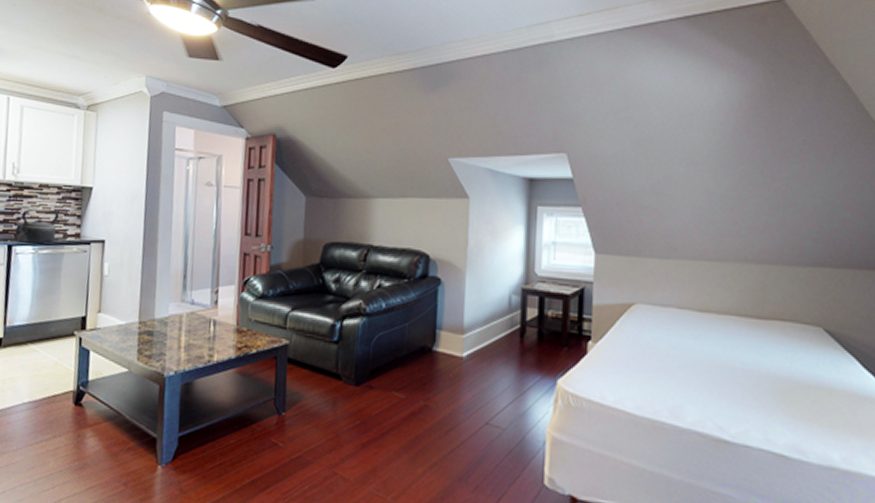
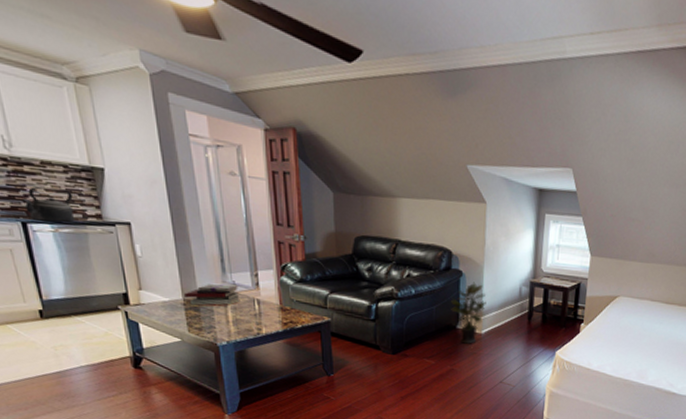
books: none [141,303,197,330] -> present [184,283,240,307]
potted plant: none [426,291,469,371] -> present [451,282,486,344]

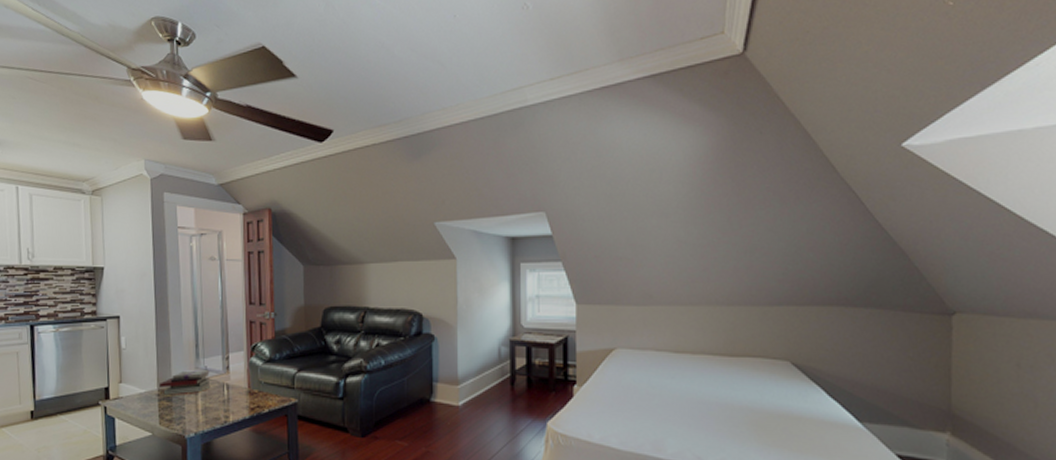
kettle: present [21,186,74,223] -> none [34,290,75,322]
potted plant: present [451,282,486,344] -> none [423,346,462,419]

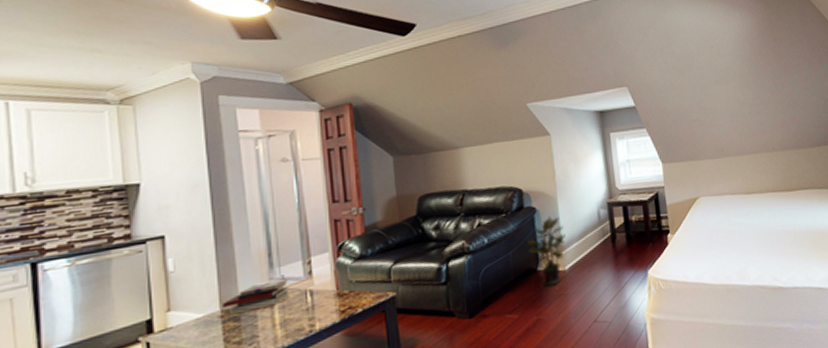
potted plant: none [423,346,462,419] -> present [528,216,566,286]

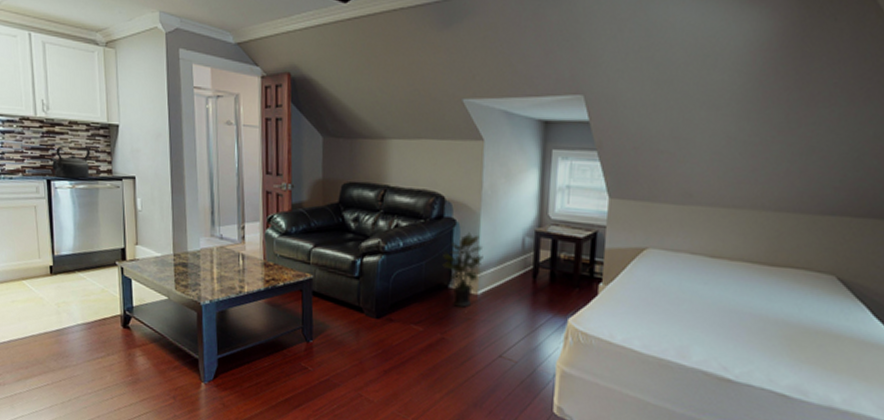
kettle: none [36,214,99,258] -> present [50,144,90,179]
books: present [223,279,290,315] -> none [175,237,226,262]

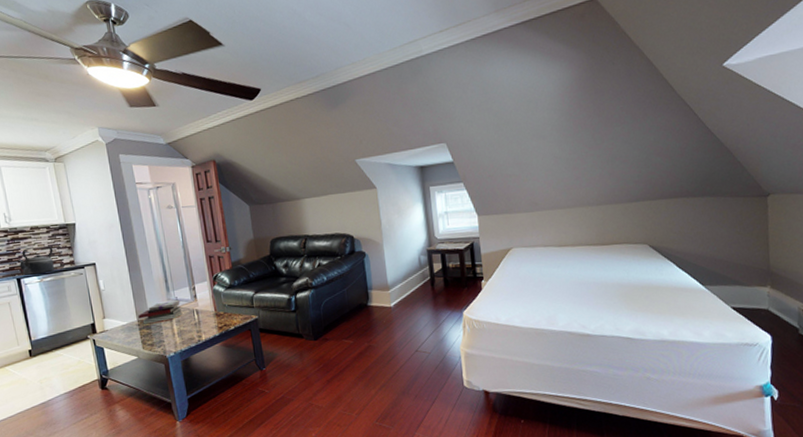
books: none [175,237,226,262] -> present [138,300,183,324]
potted plant: present [442,232,483,308] -> none [359,260,391,319]

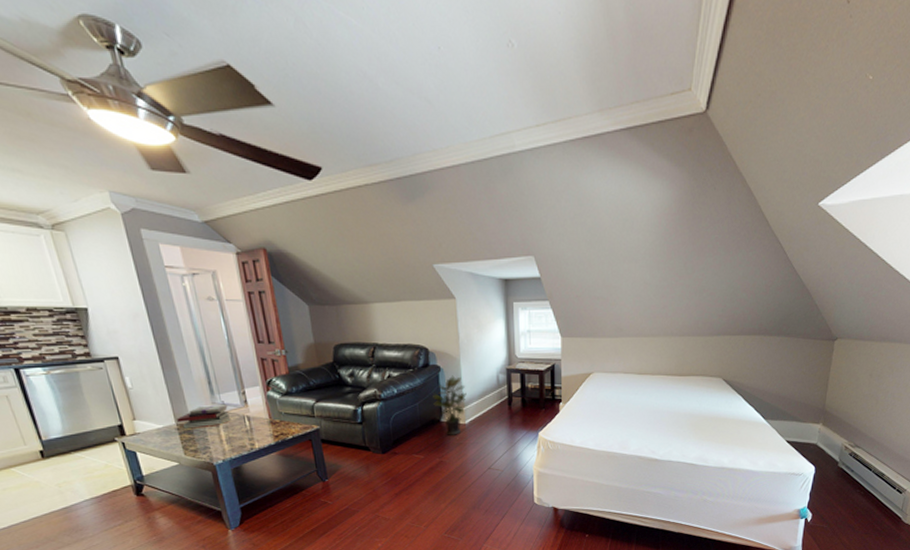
kettle: present [17,245,54,275] -> none [12,331,64,365]
potted plant: none [359,260,391,319] -> present [433,375,467,435]

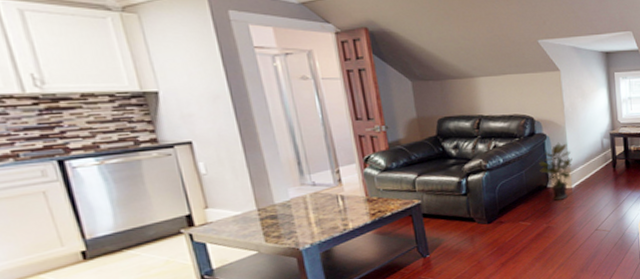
books: present [177,405,231,429] -> none [258,185,323,214]

